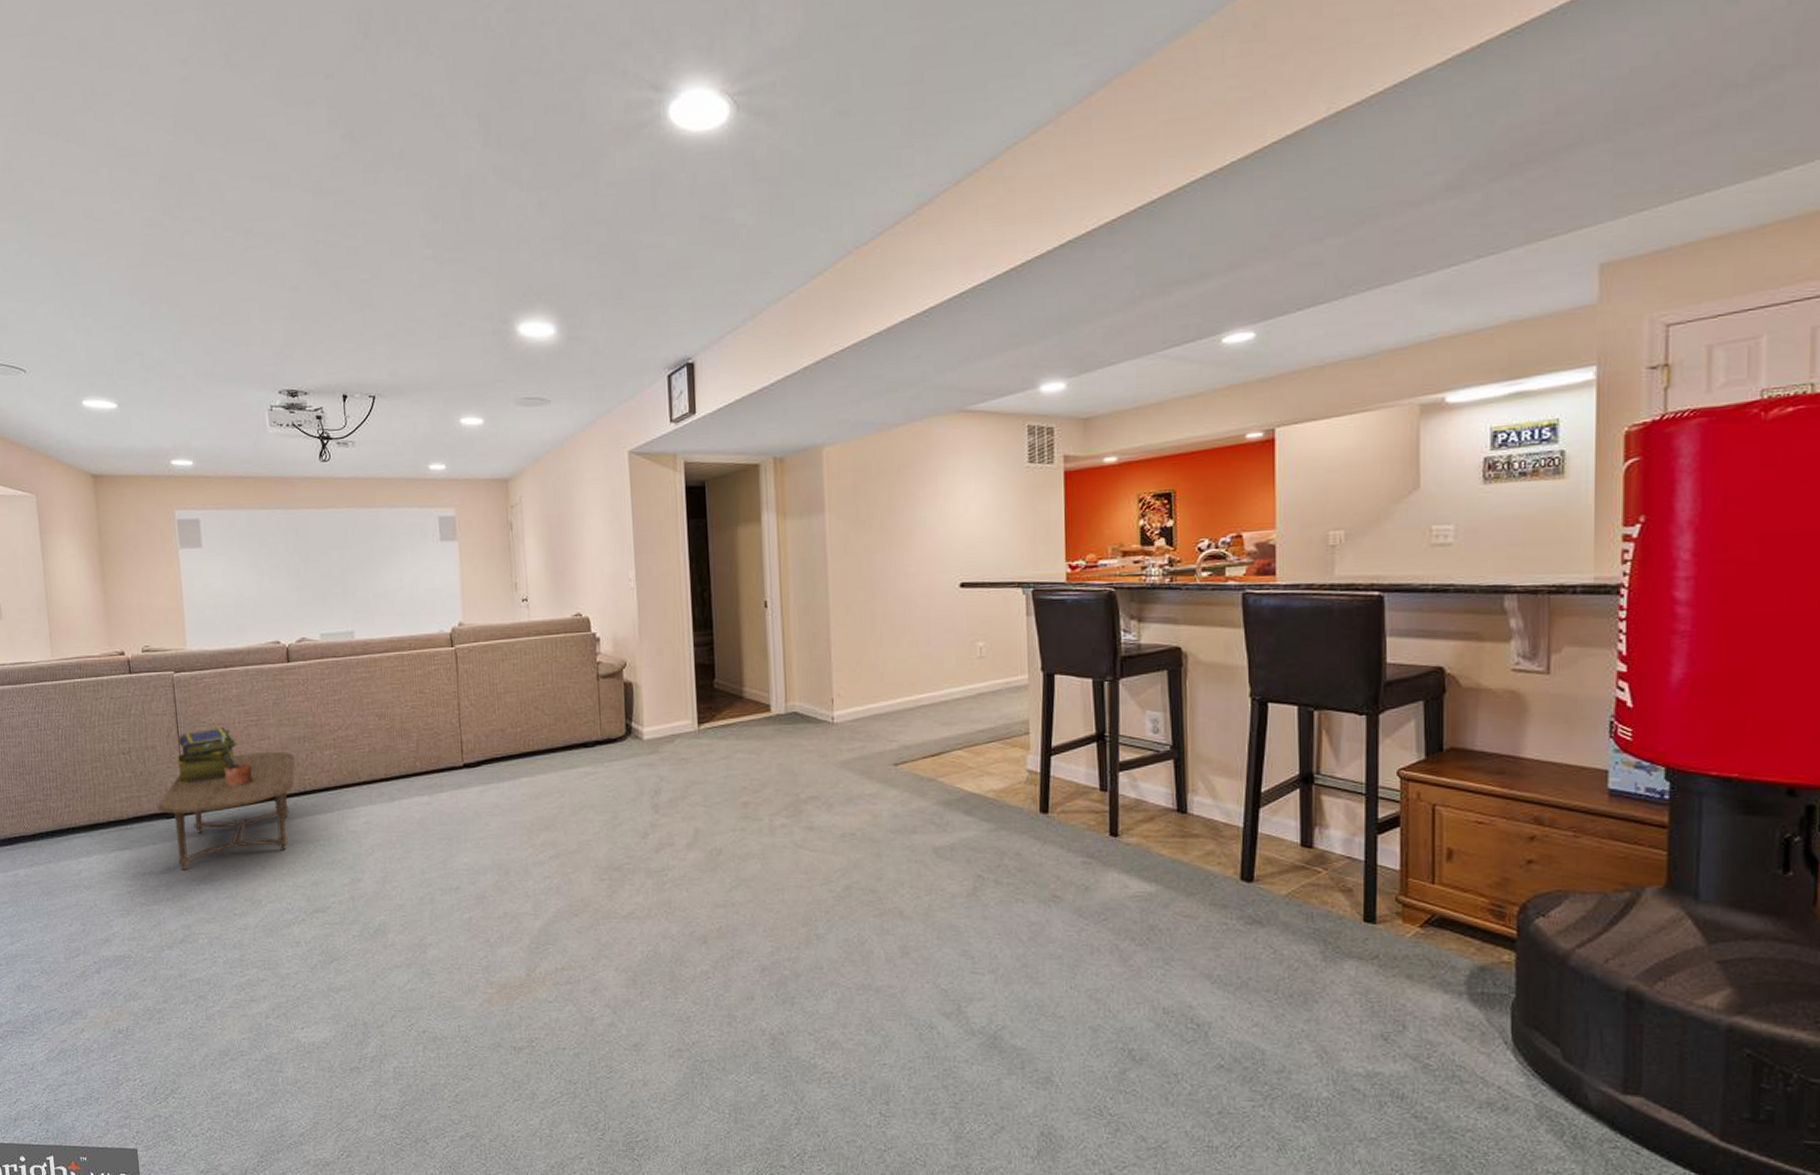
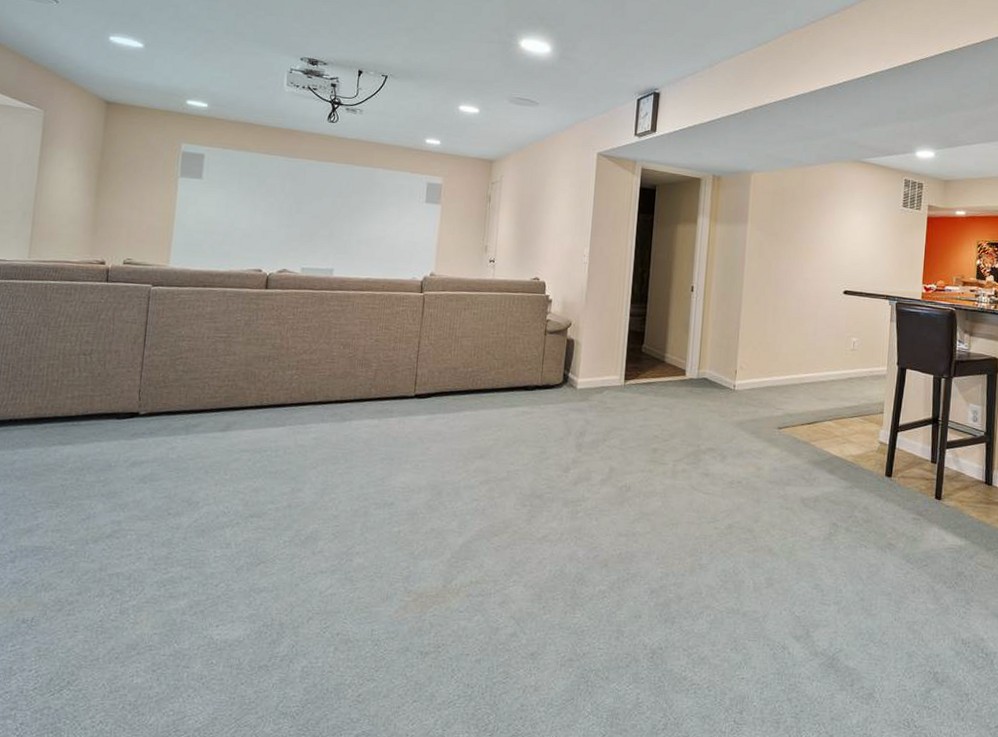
coffee table: present [157,751,295,870] -> none [109,366,257,469]
stack of books: present [177,727,238,784] -> none [136,340,204,388]
potted plant: present [199,729,256,787] -> none [163,342,215,396]

